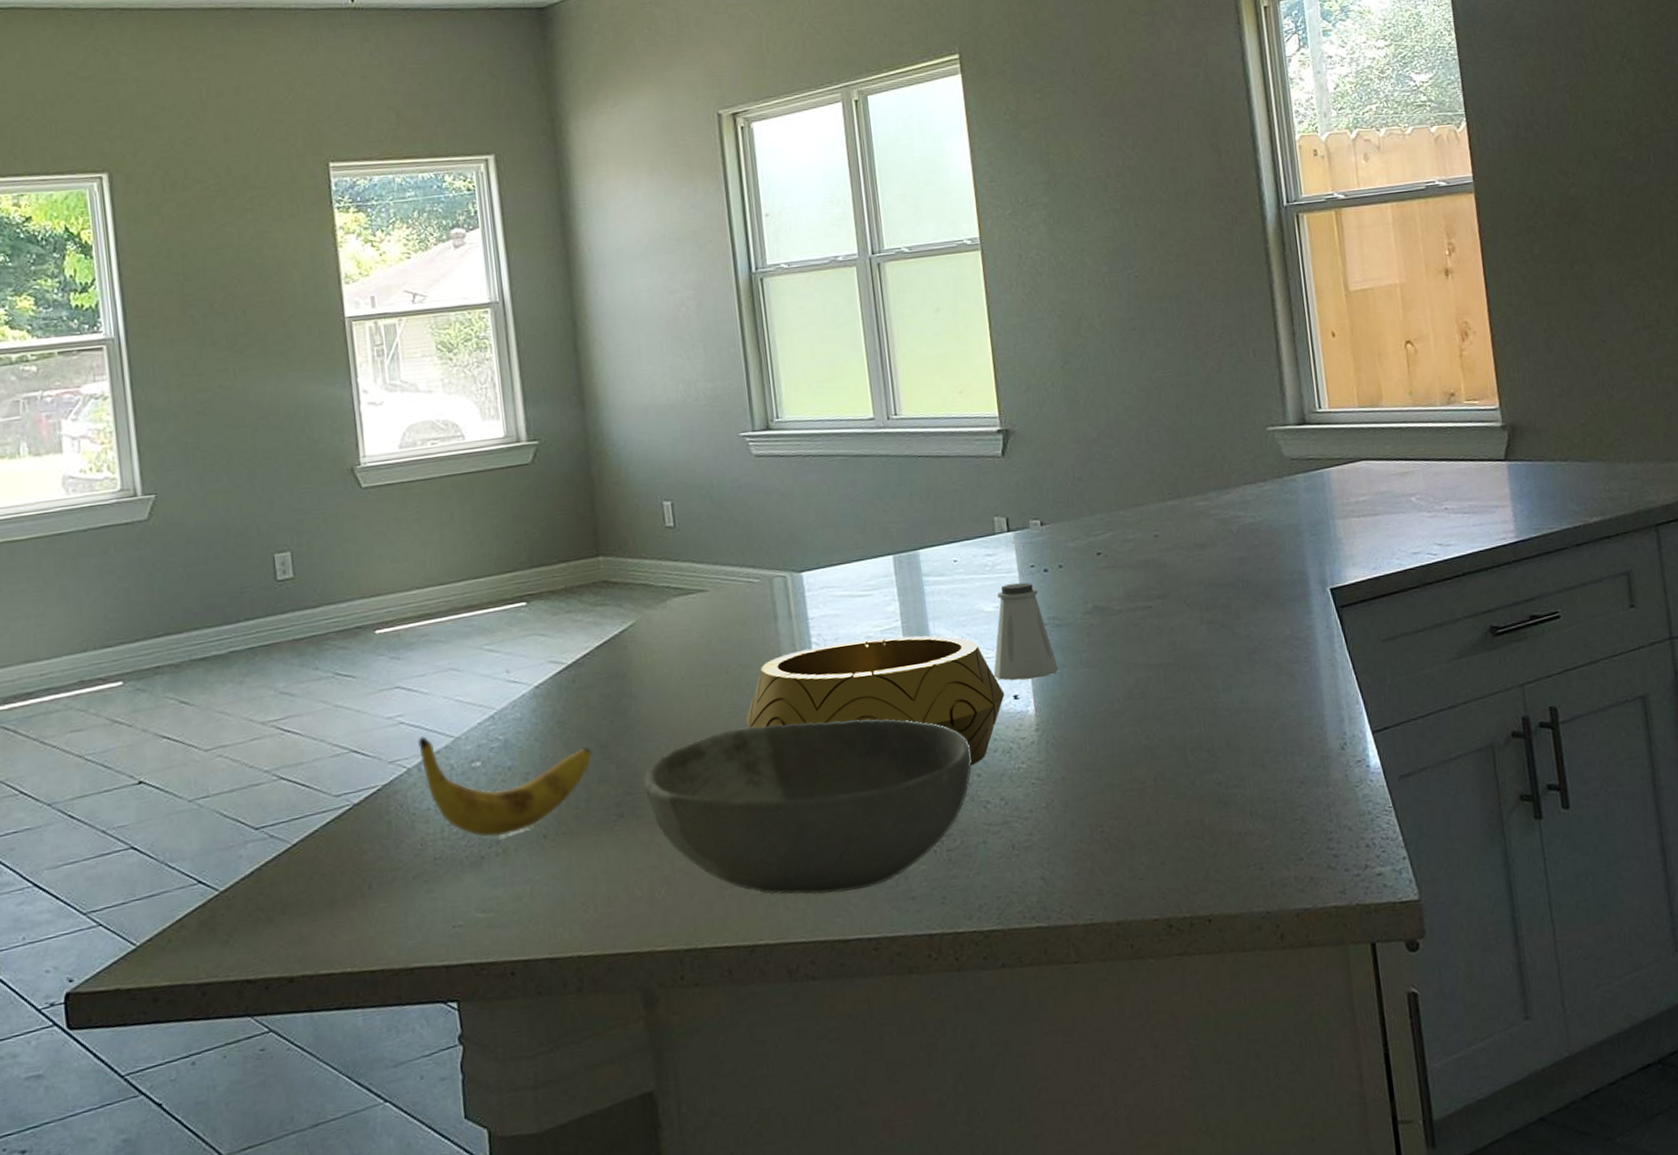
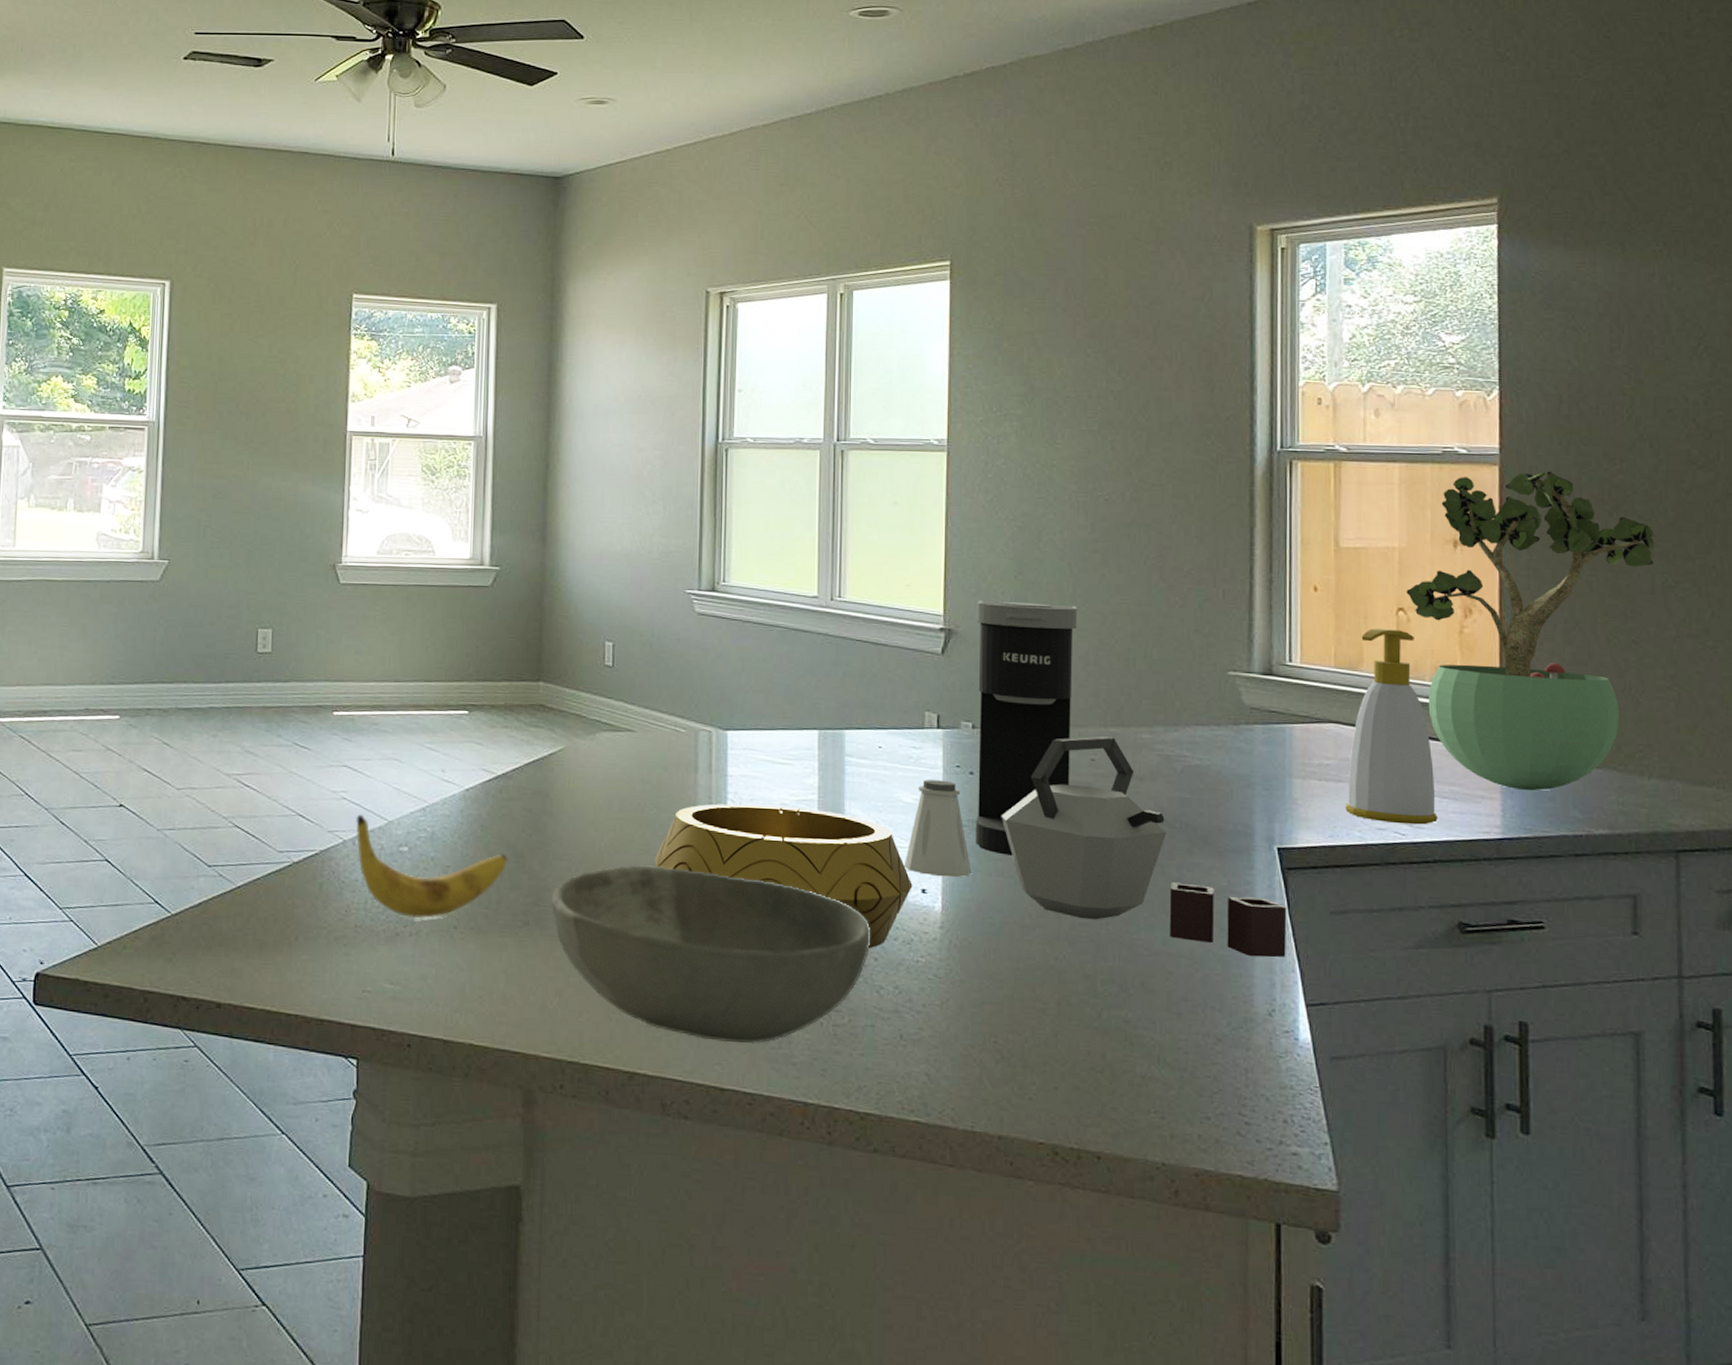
coffee maker: none [1028,387,1139,646] -> present [975,600,1078,855]
kettle: none [1079,510,1350,698] -> present [1001,736,1287,958]
soap bottle: none [1378,362,1462,547] -> present [1345,628,1438,825]
potted plant: none [1411,192,1609,494] -> present [1406,471,1657,791]

